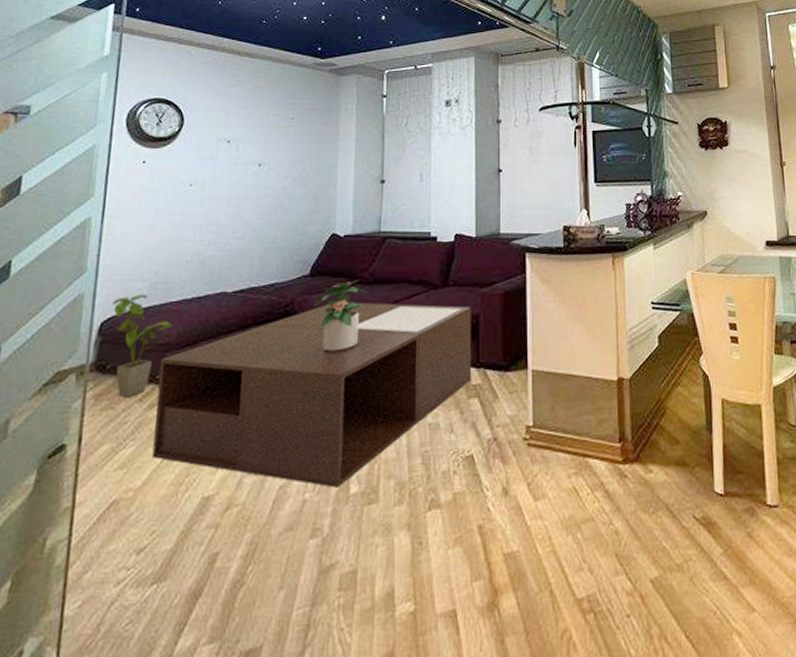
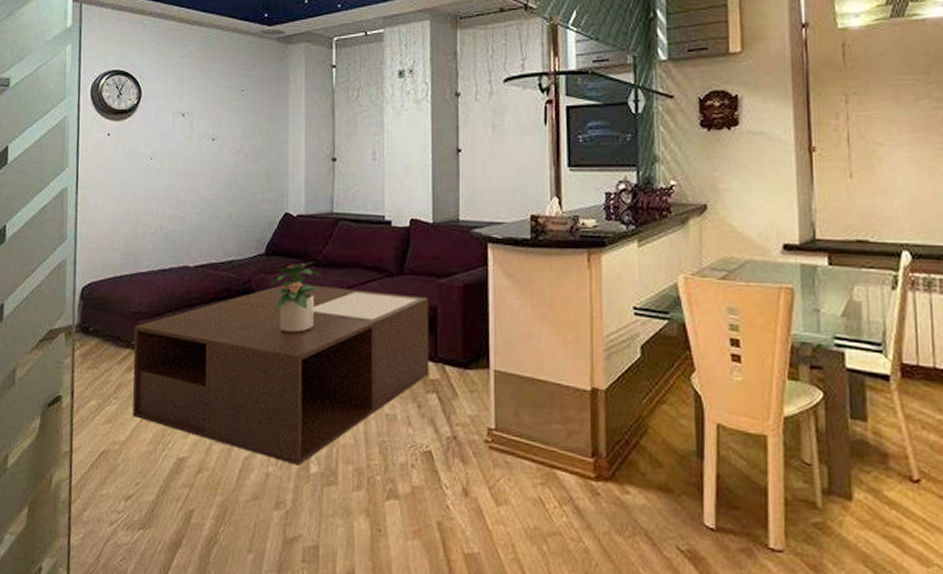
house plant: present [112,294,173,397] -> none [90,263,143,359]

